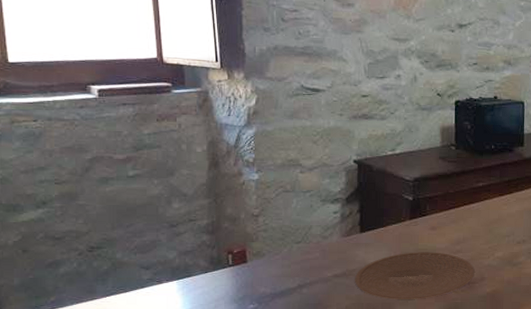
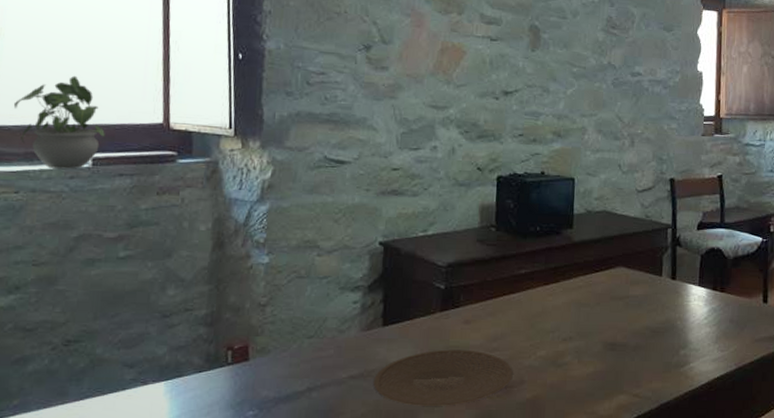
potted plant: none [24,16,107,101] -> present [13,75,105,170]

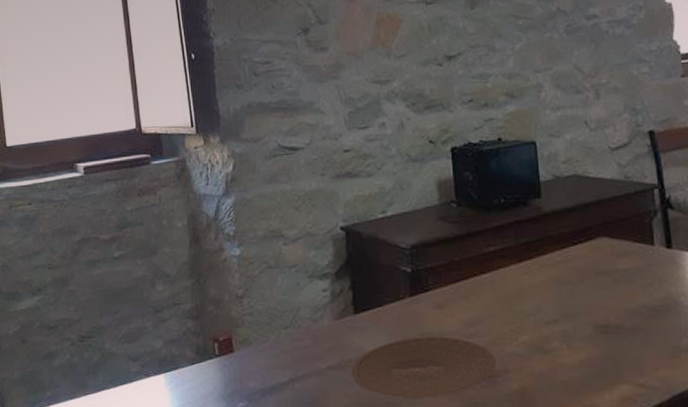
potted plant: present [13,75,105,170] -> none [19,94,91,181]

